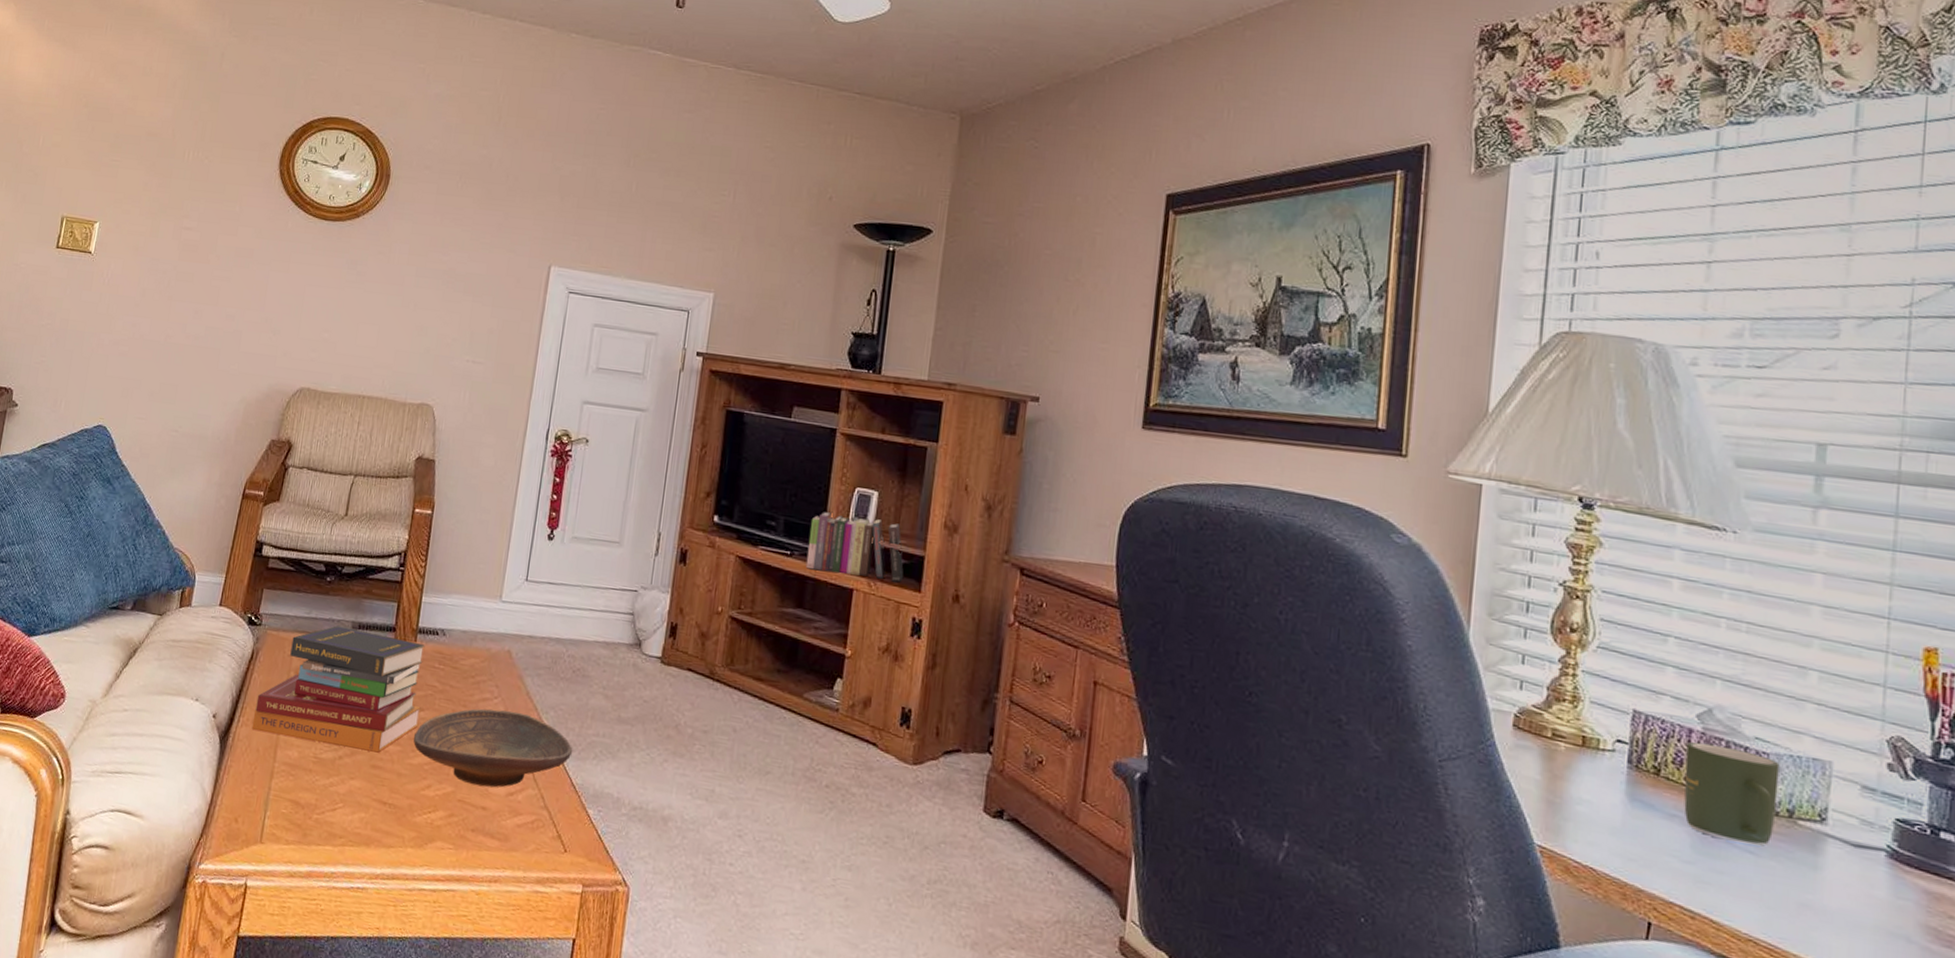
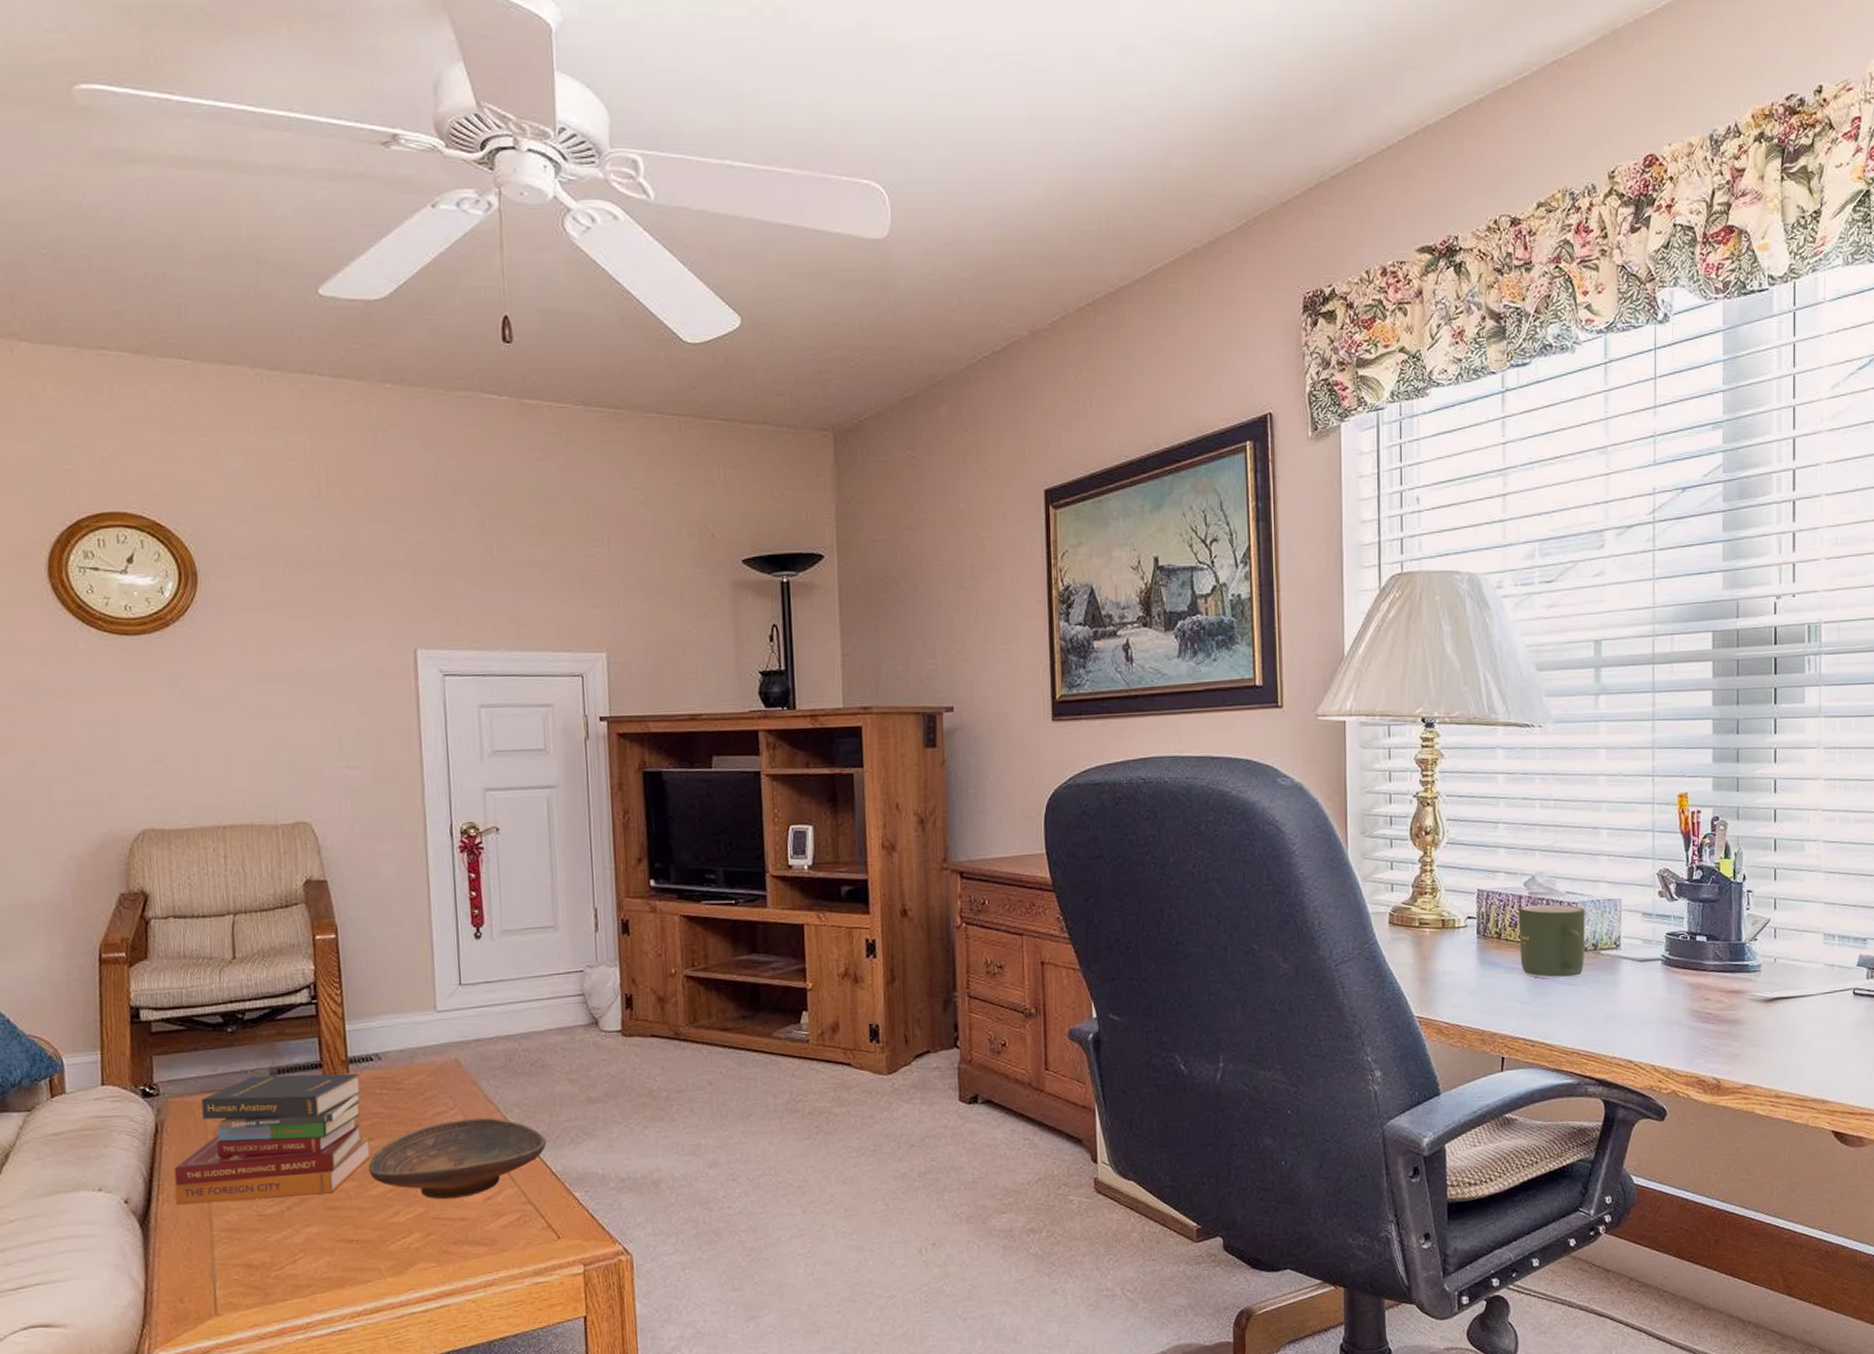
books: present [805,512,904,583] -> none [750,852,850,914]

